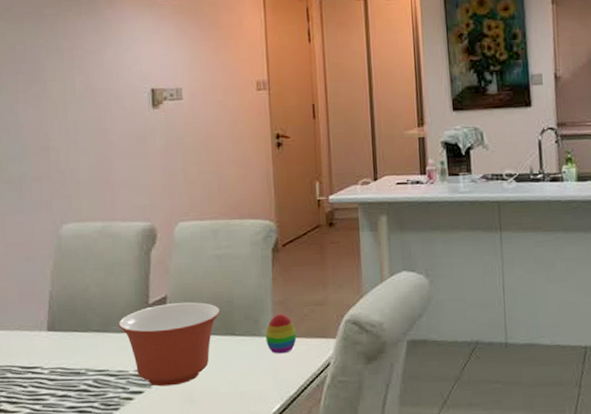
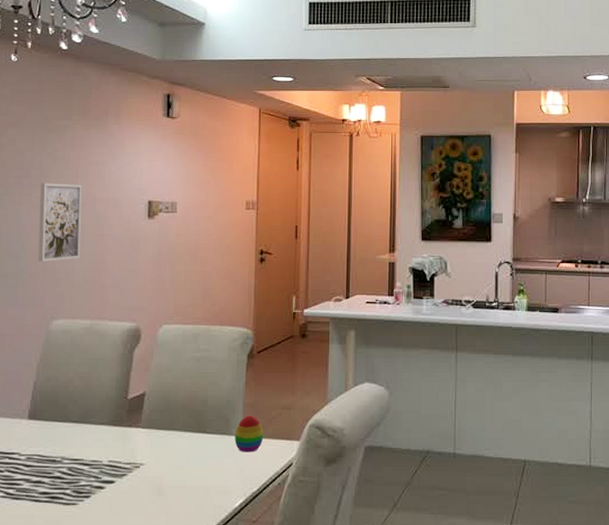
wall art: none [35,76,85,163] -> present [37,183,83,261]
mixing bowl: present [118,302,221,387] -> none [96,400,195,477]

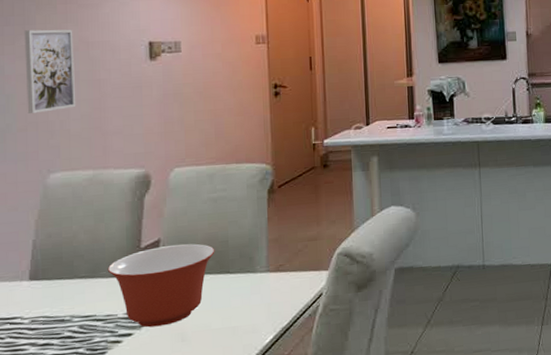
mixing bowl: none [96,400,195,477] -> present [107,243,215,328]
decorative egg: present [234,416,264,452] -> none [260,250,291,288]

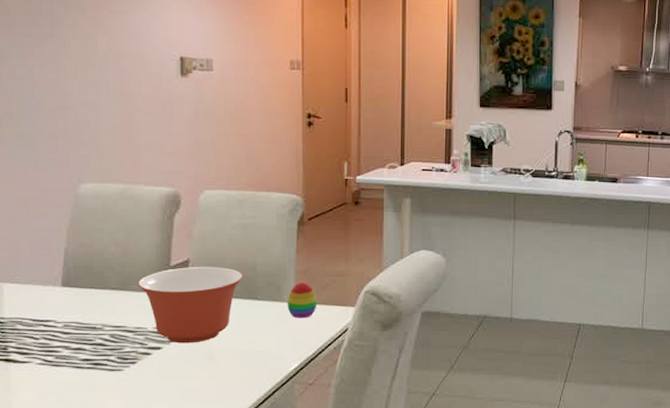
wall art: present [24,29,76,113] -> none [53,33,106,121]
decorative egg: none [260,250,291,288] -> present [287,282,317,318]

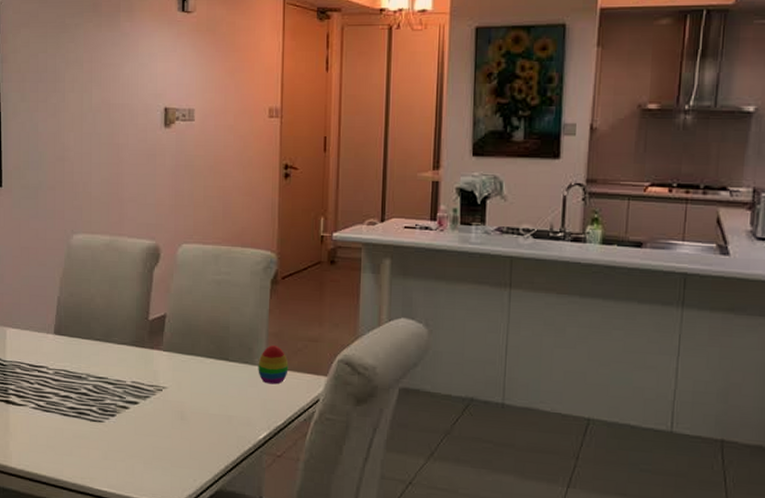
mixing bowl: present [137,267,243,344] -> none [119,322,216,401]

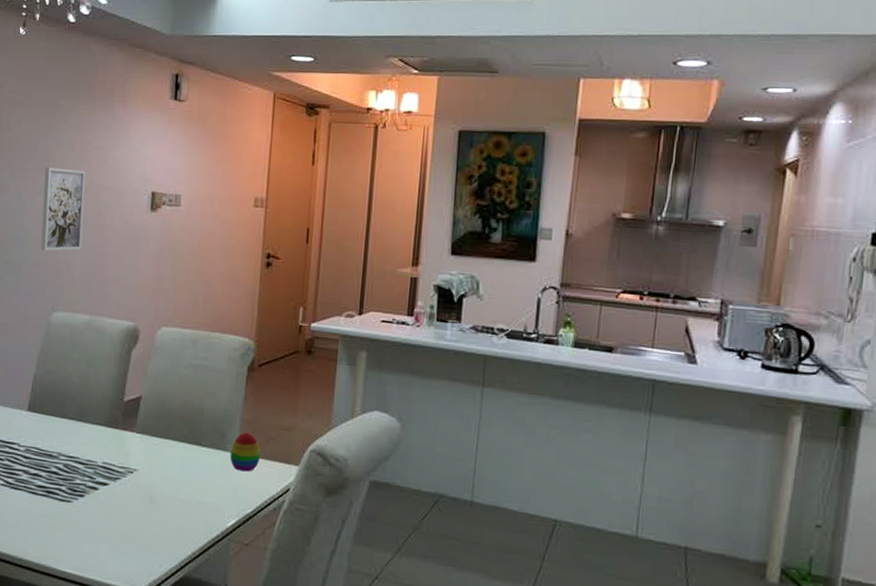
wall art: none [55,88,97,173] -> present [40,167,86,251]

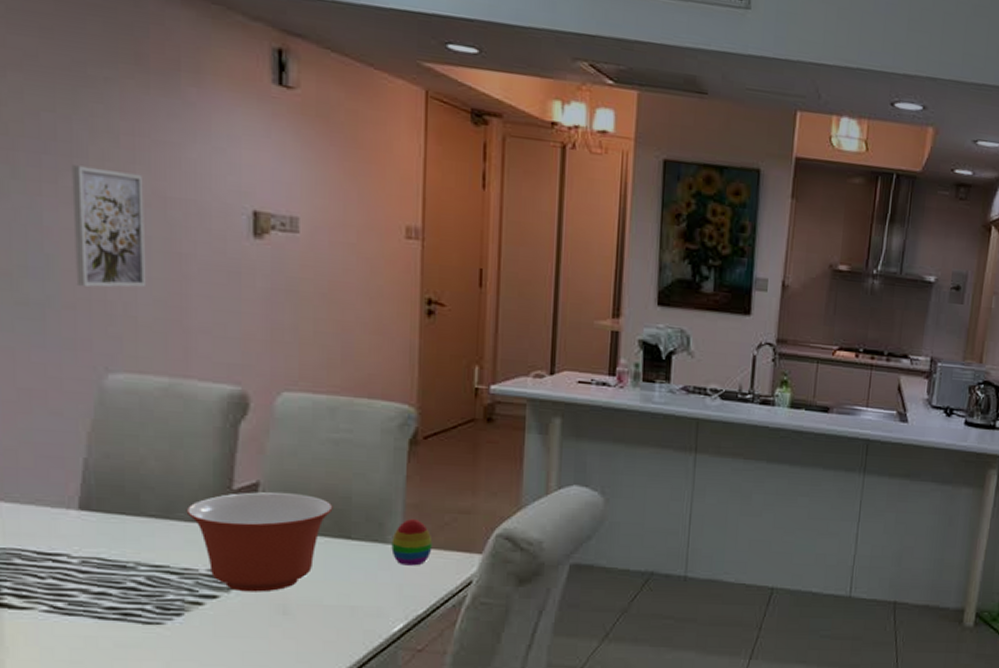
mixing bowl: none [92,404,191,484] -> present [186,492,333,592]

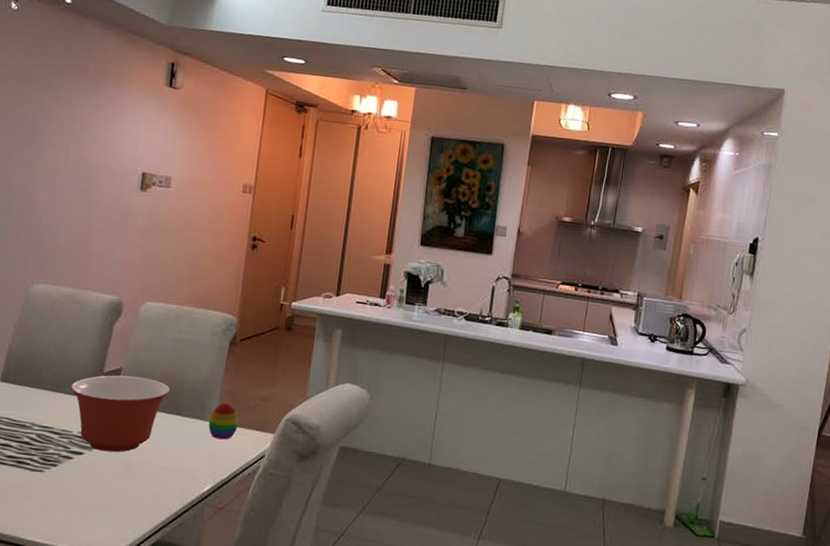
wall art: present [71,165,147,288] -> none [22,141,75,224]

